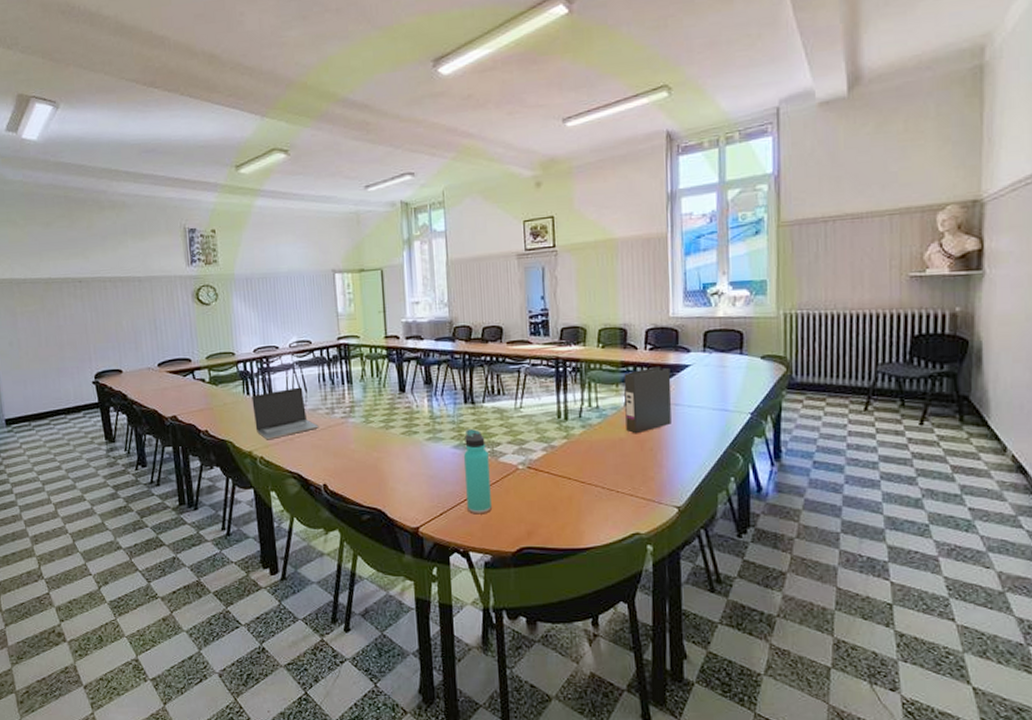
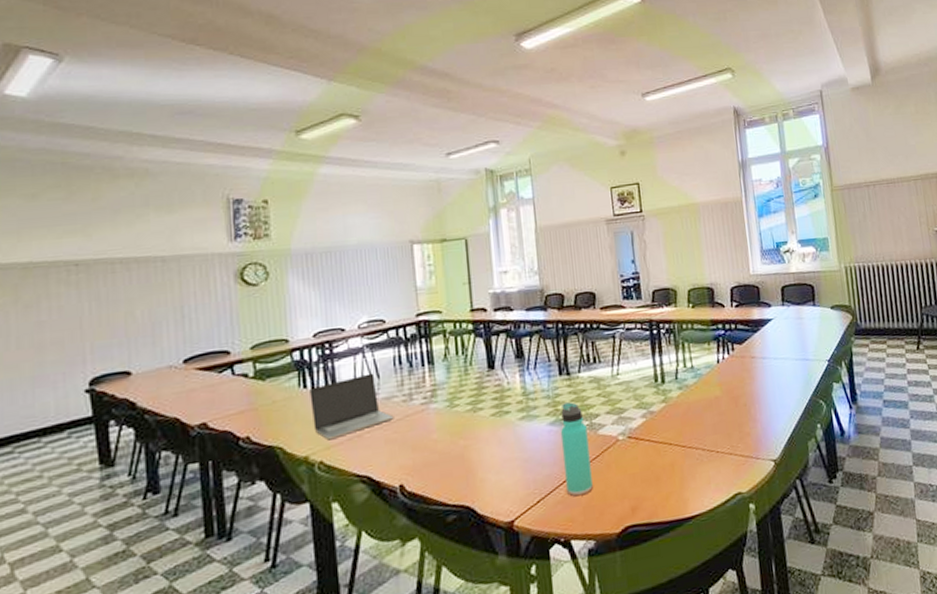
binder: present [623,366,672,434] -> none [714,322,761,391]

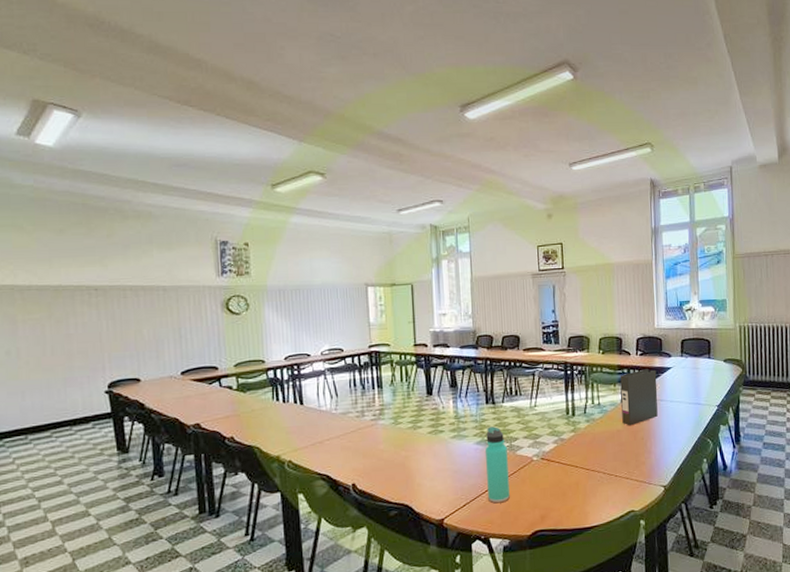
laptop: present [310,373,394,440] -> none [281,392,349,444]
binder: none [714,322,761,391] -> present [620,369,658,426]

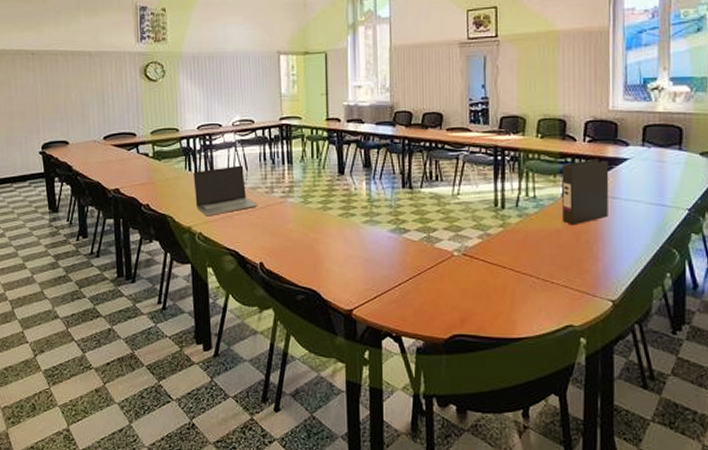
laptop: none [281,392,349,444] -> present [193,165,258,216]
thermos bottle: present [486,426,510,504] -> none [400,214,426,300]

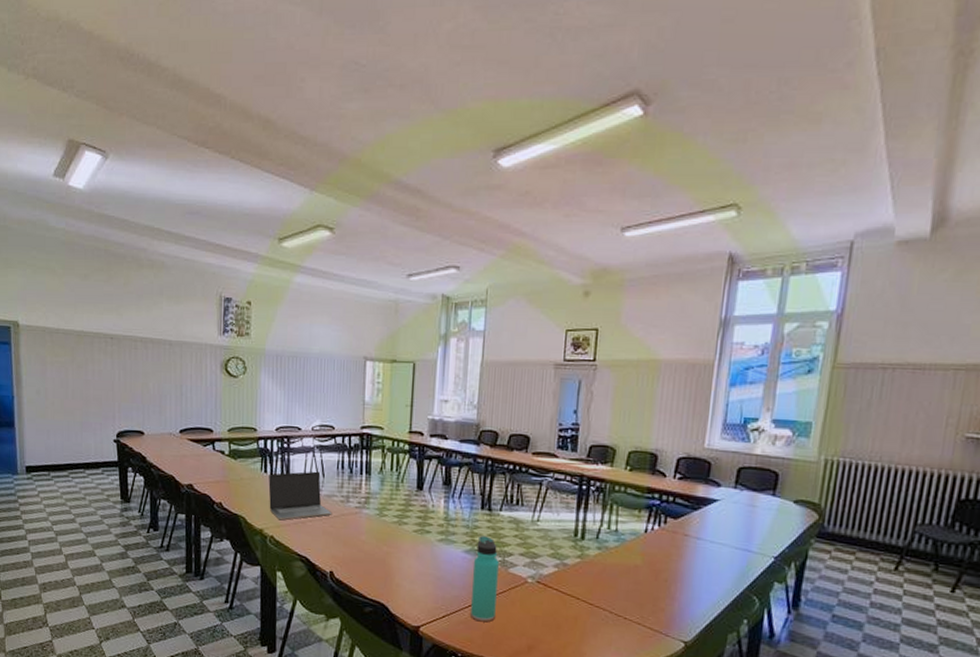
thermos bottle: none [400,214,426,300] -> present [471,536,499,623]
binder: present [562,158,609,226] -> none [643,497,698,563]

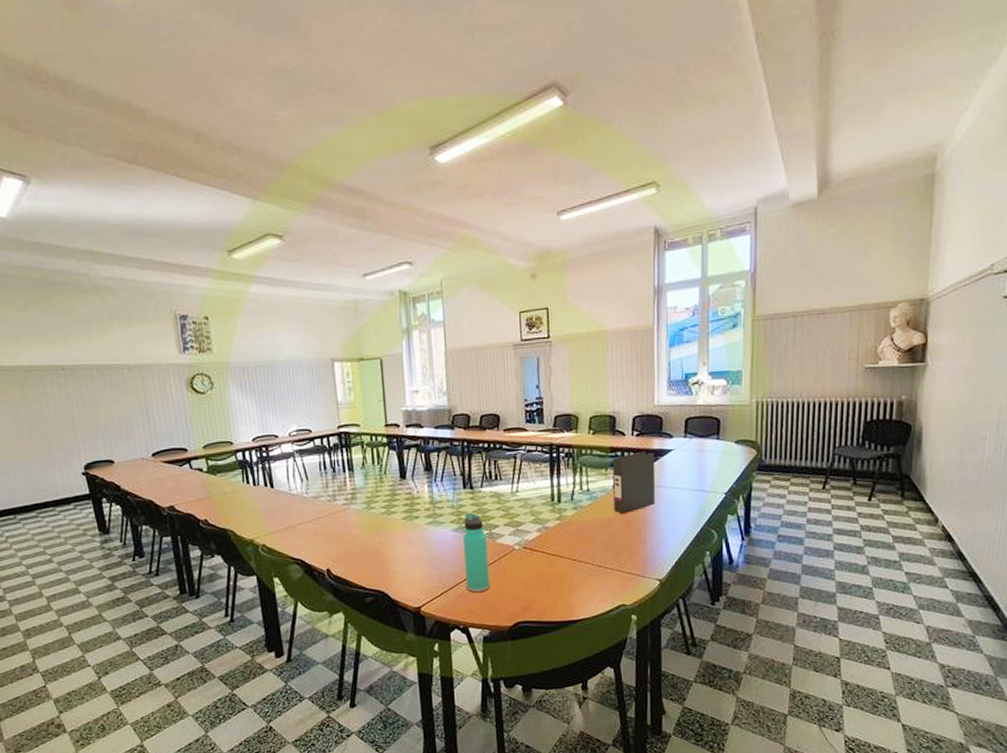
laptop: present [268,471,332,521] -> none [252,475,321,528]
binder: none [643,497,698,563] -> present [612,451,656,515]

